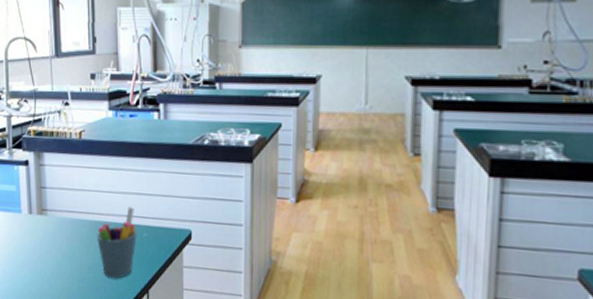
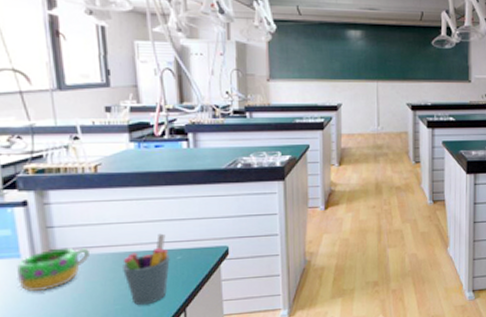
mug: none [17,208,71,248] -> present [16,247,90,292]

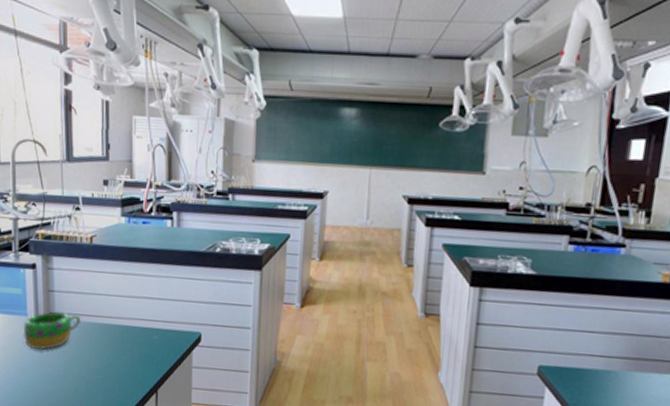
pen holder: present [123,233,170,306] -> none [106,310,147,380]

